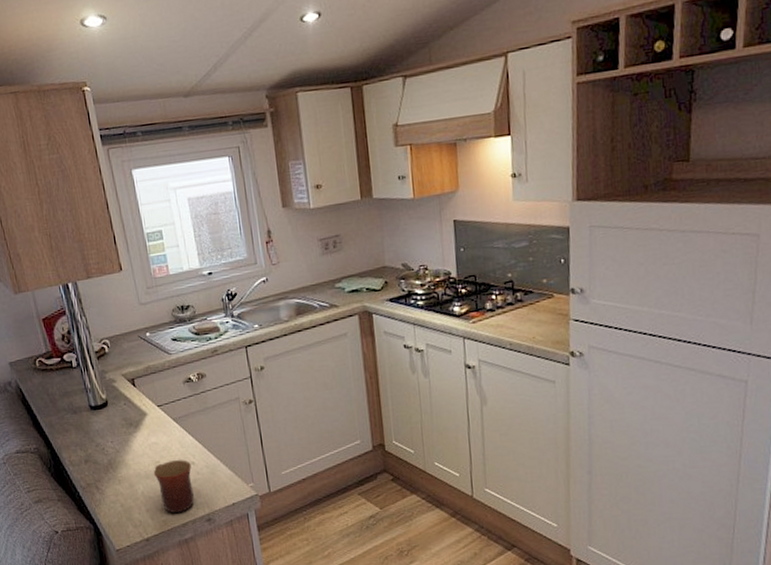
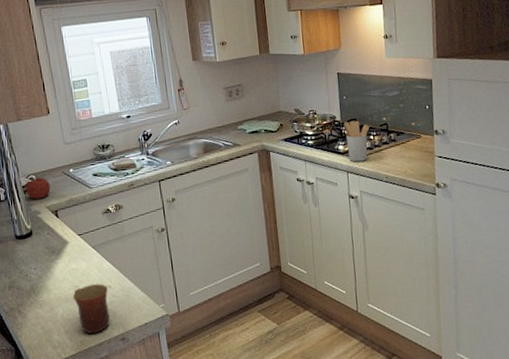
fruit: none [99,341,126,366] -> present [26,176,51,199]
utensil holder: none [460,277,492,326] -> present [344,120,370,162]

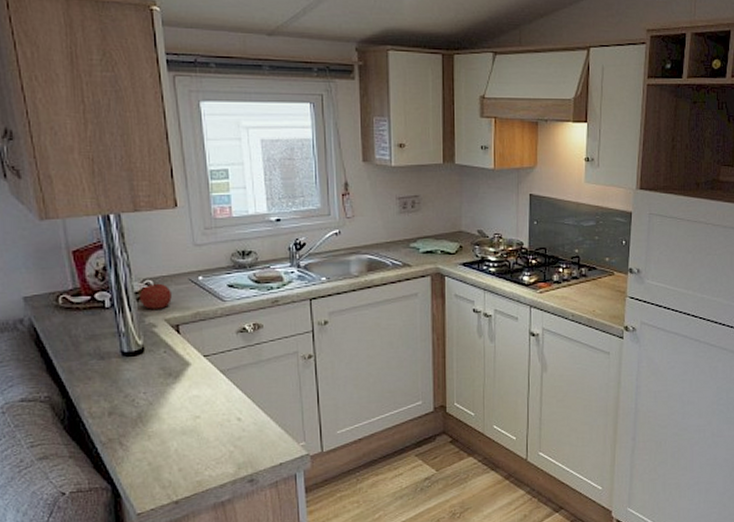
mug: present [72,284,110,334] -> none [191,415,237,473]
utensil holder: present [344,120,370,162] -> none [532,249,560,296]

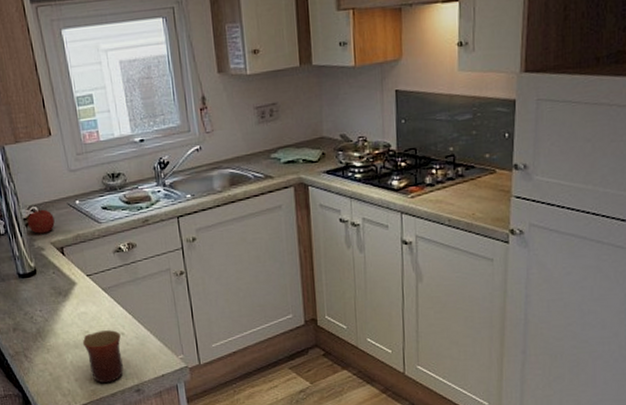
mug: none [191,415,237,473] -> present [82,330,124,383]

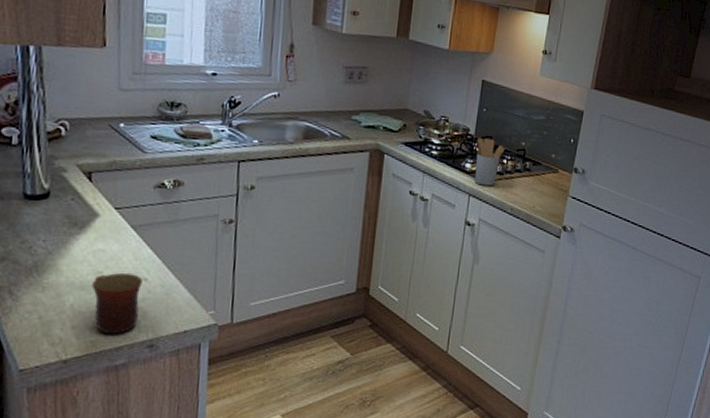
fruit: present [27,208,55,234] -> none [52,123,88,153]
utensil holder: none [400,150,432,201] -> present [474,137,505,186]

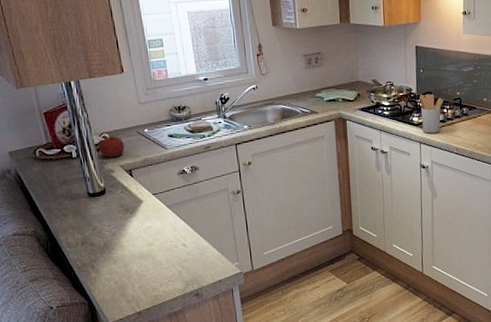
fruit: none [52,123,88,153] -> present [99,135,125,158]
mug: present [91,273,143,334] -> none [147,242,184,289]

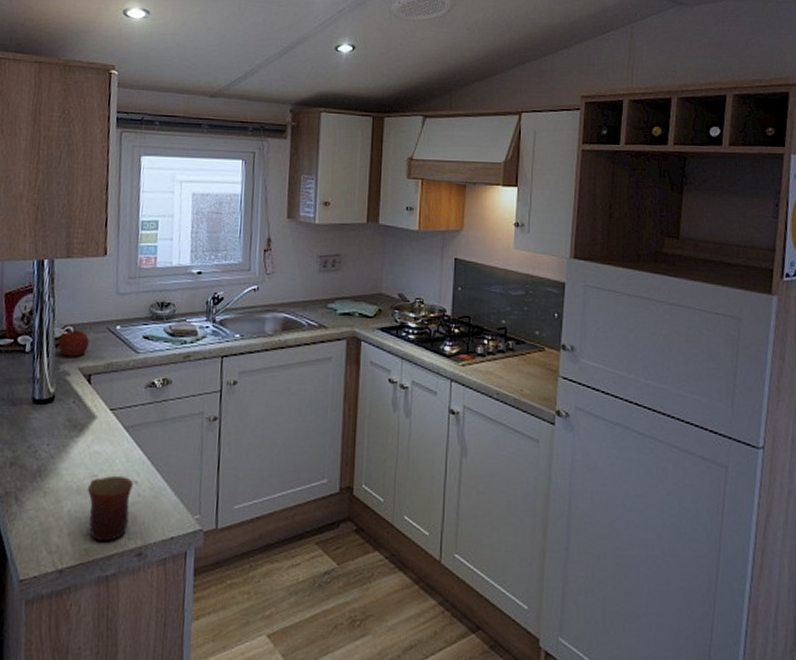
mug: none [147,242,184,289] -> present [87,476,133,541]
utensil holder: present [419,93,444,134] -> none [454,317,485,370]

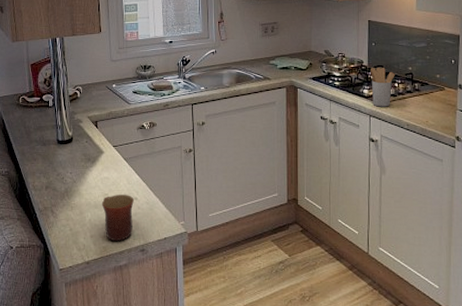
fruit: present [58,328,89,357] -> none [72,88,94,109]
utensil holder: none [454,317,485,370] -> present [371,67,395,107]

